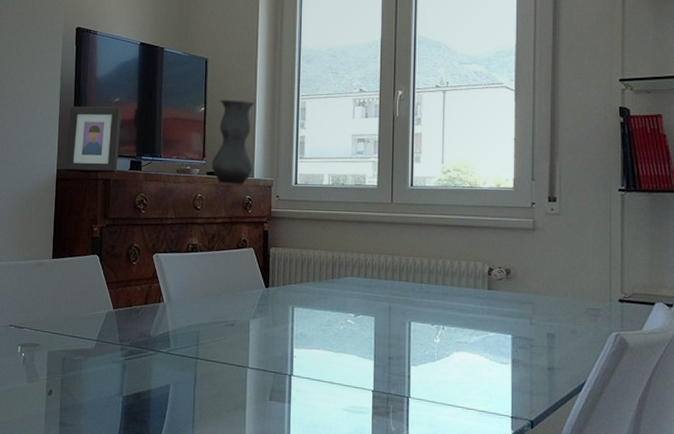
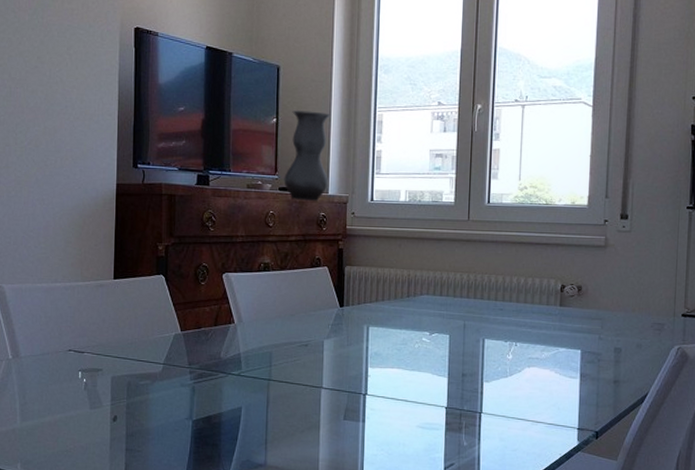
picture frame: present [65,106,122,173] -> none [126,115,187,188]

